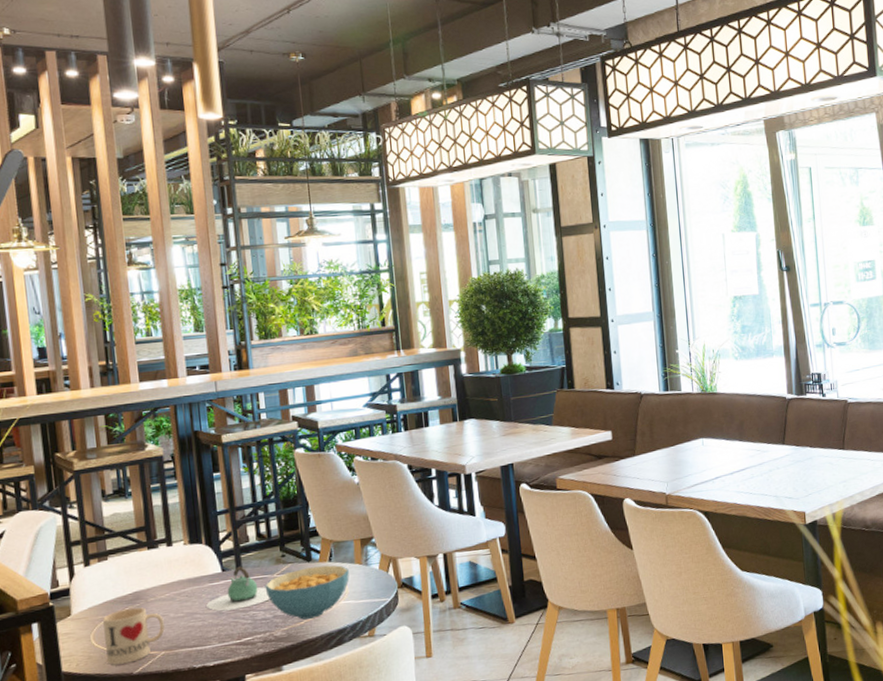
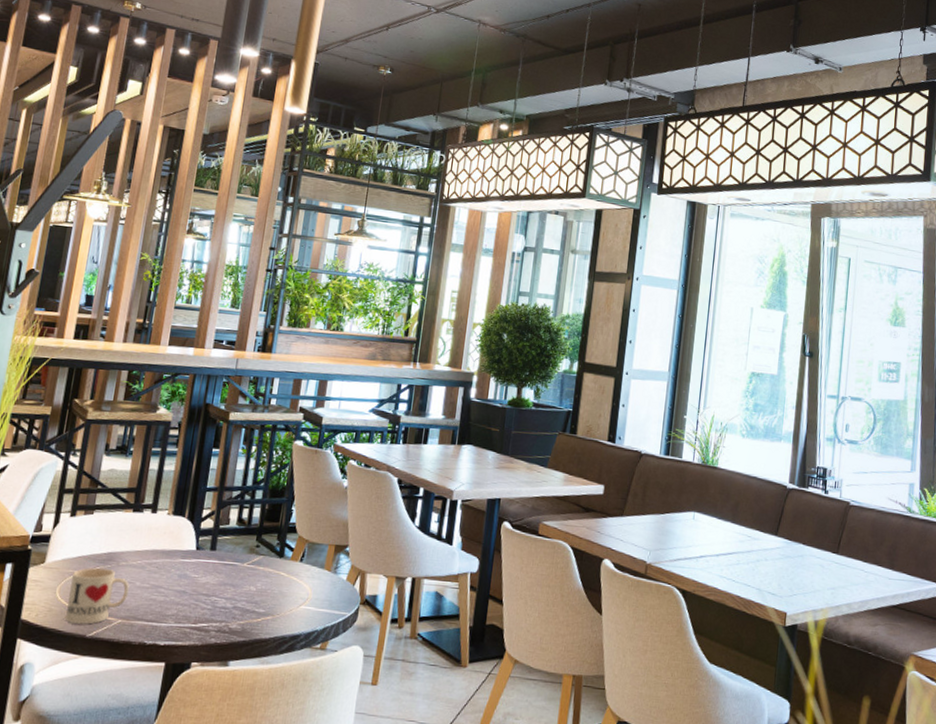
teapot: present [206,566,270,611] -> none [172,547,235,592]
cereal bowl: present [265,565,350,620] -> none [232,563,317,618]

